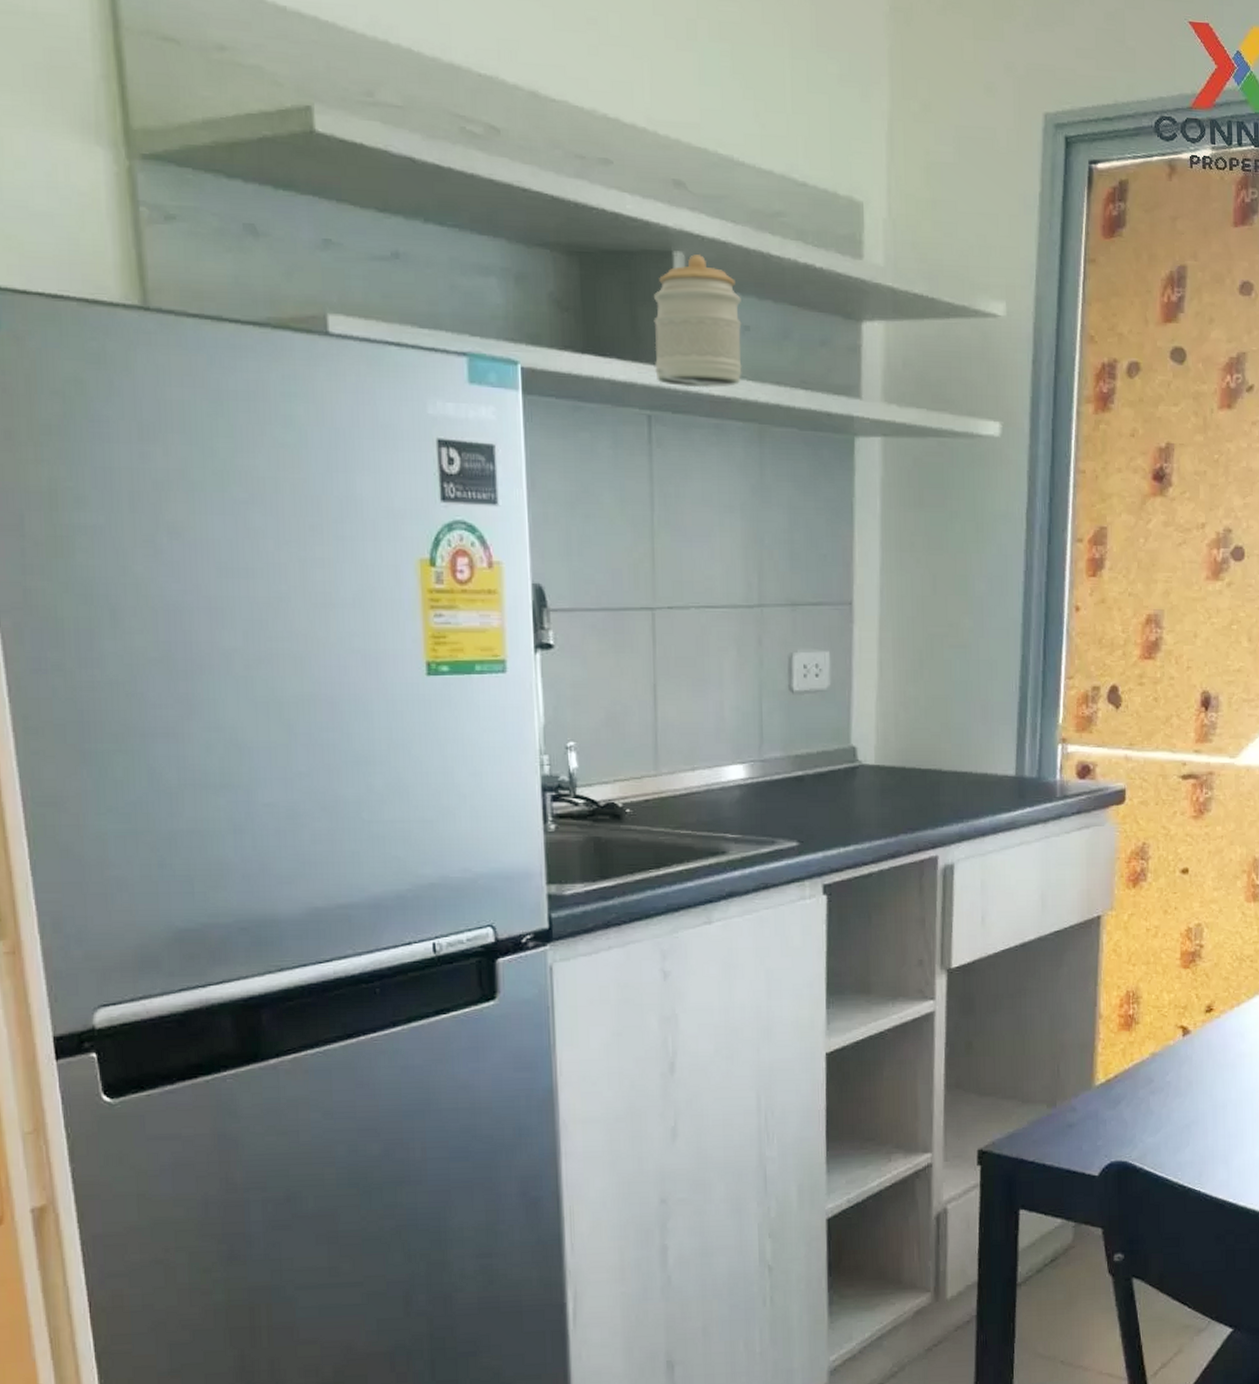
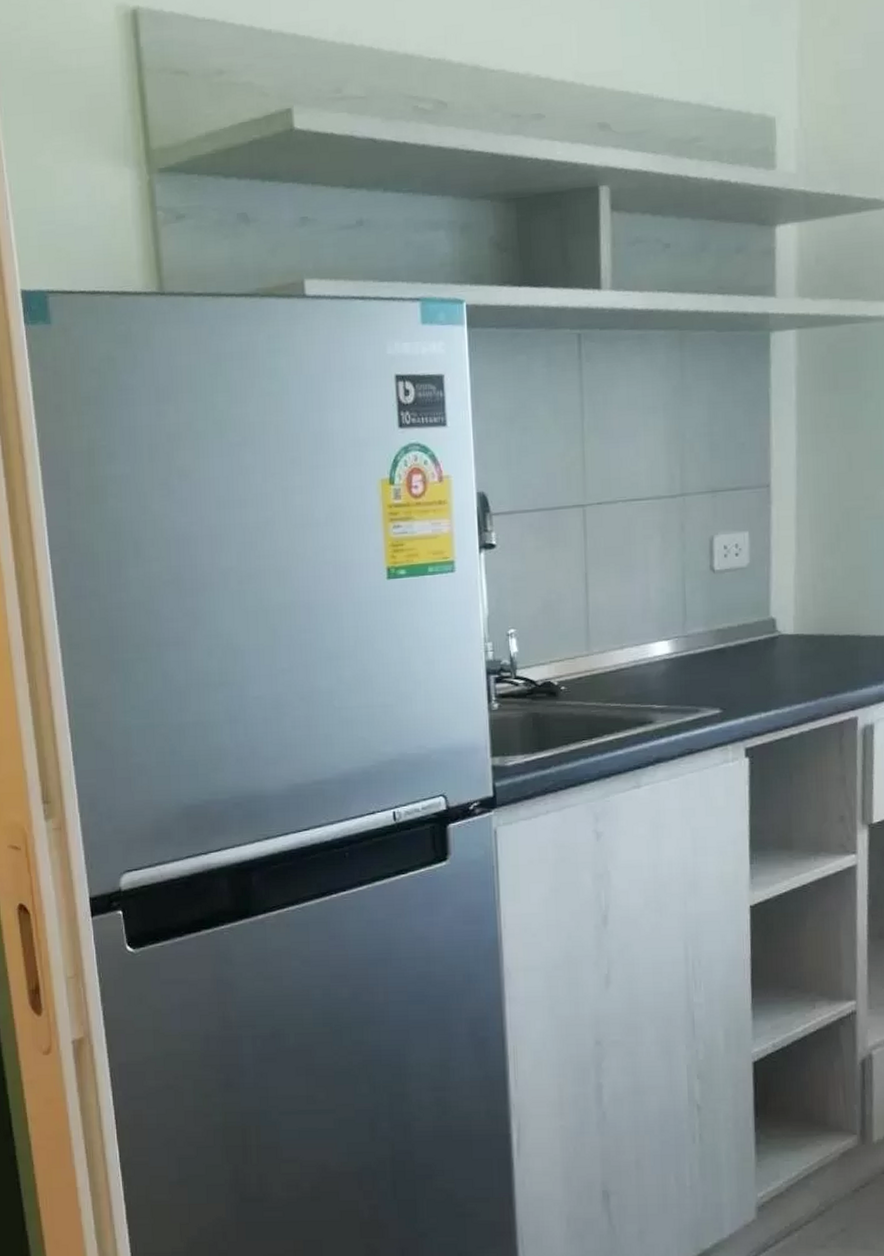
jar: present [653,253,742,388] -> none [582,185,663,305]

